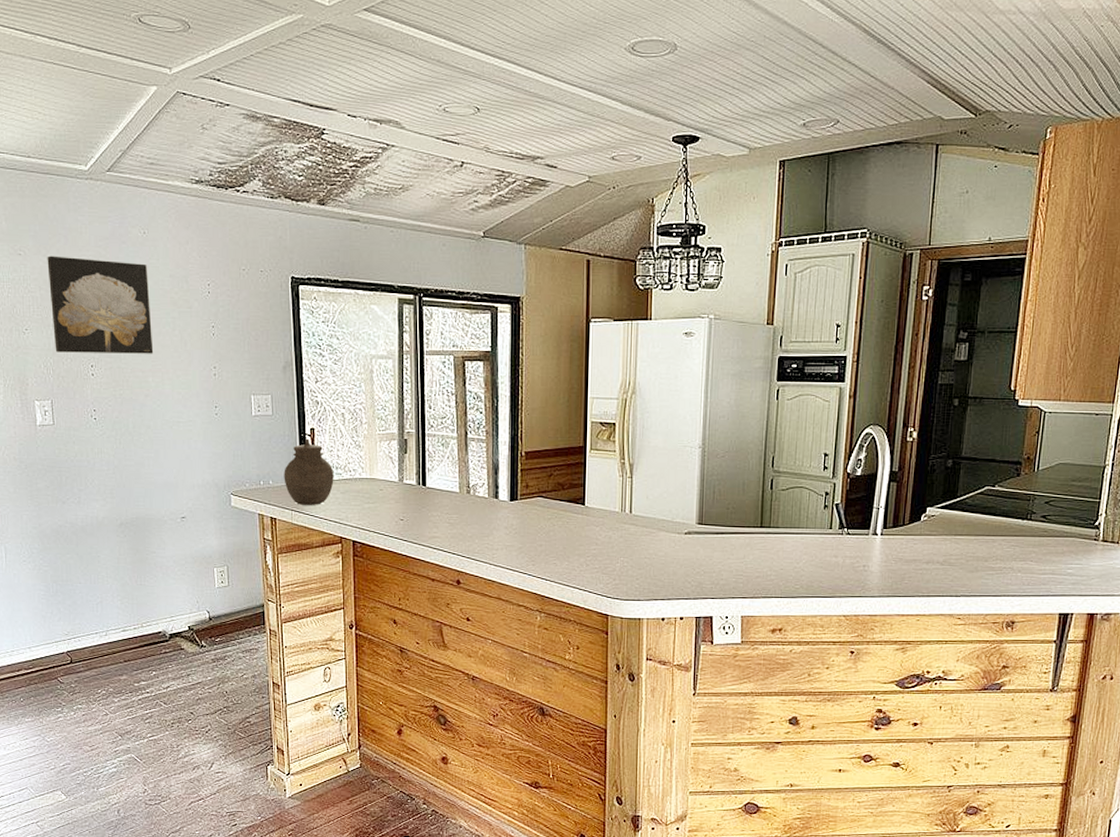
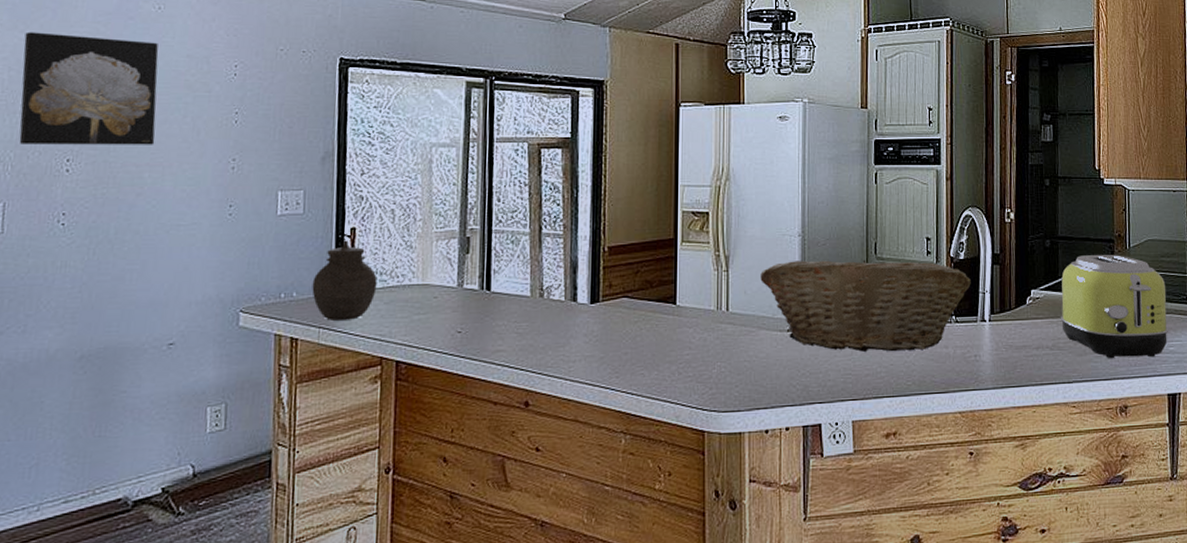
fruit basket: none [662,471,866,558] -> present [760,259,971,352]
toaster: none [954,476,1073,578] -> present [1060,255,1169,359]

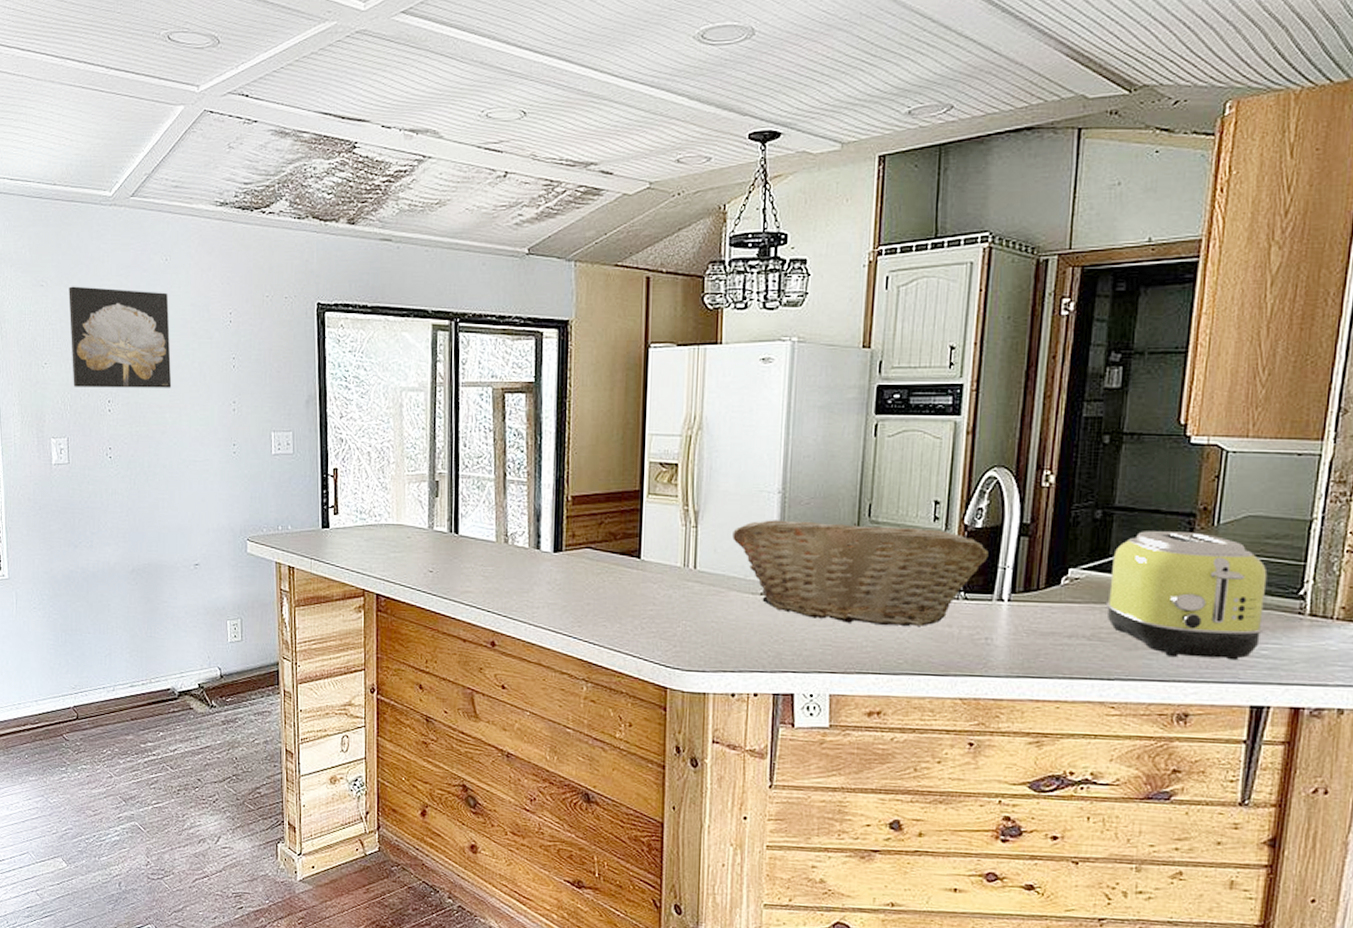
jar: present [312,240,377,320] -> none [303,479,358,554]

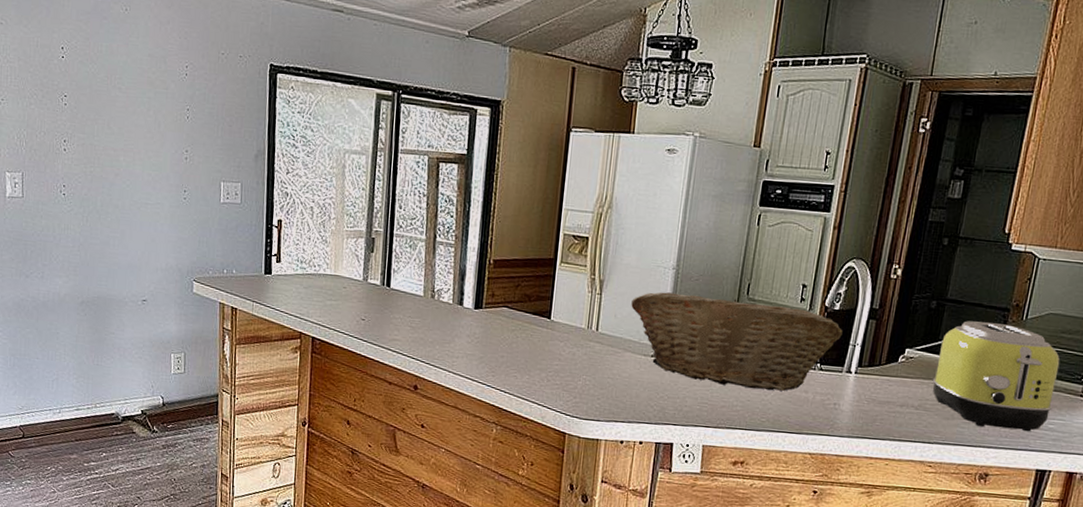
wall art: present [68,286,172,388] -> none [27,26,127,133]

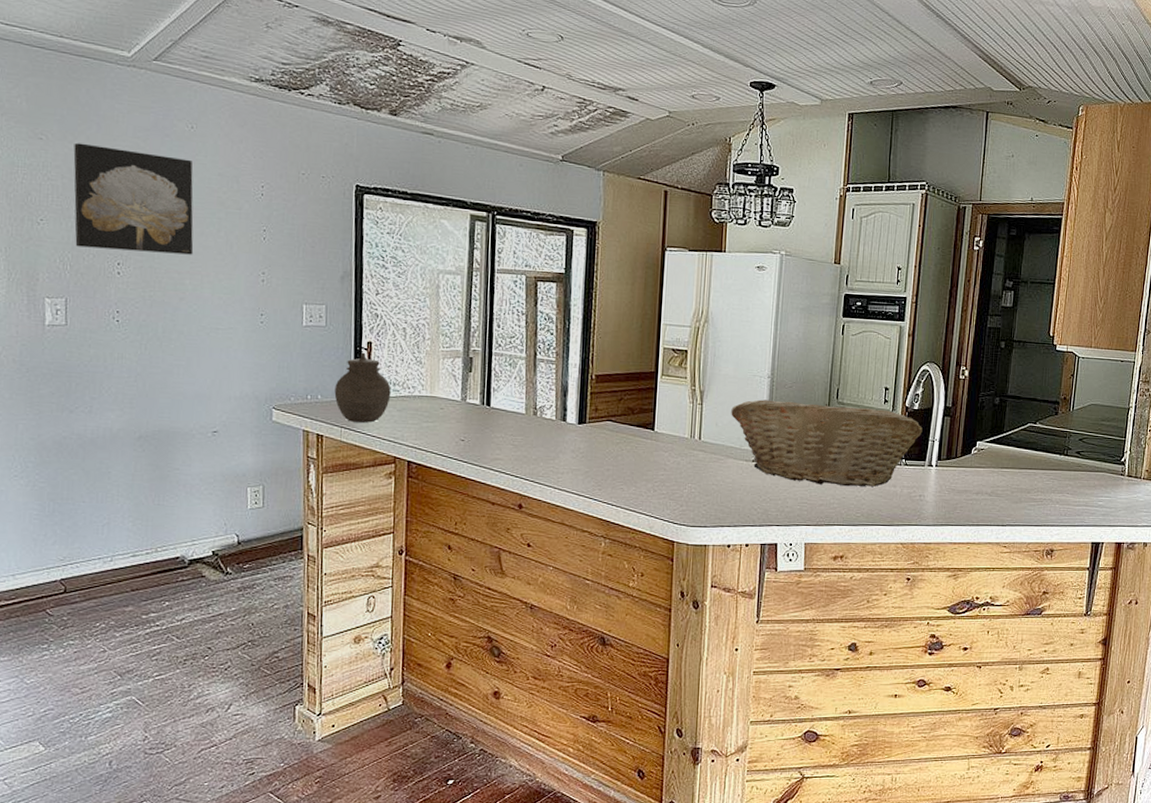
wall art: none [27,26,127,133] -> present [73,142,194,255]
jar: none [247,229,299,298] -> present [334,352,391,423]
toaster: present [932,321,1060,432] -> none [1001,414,1103,510]

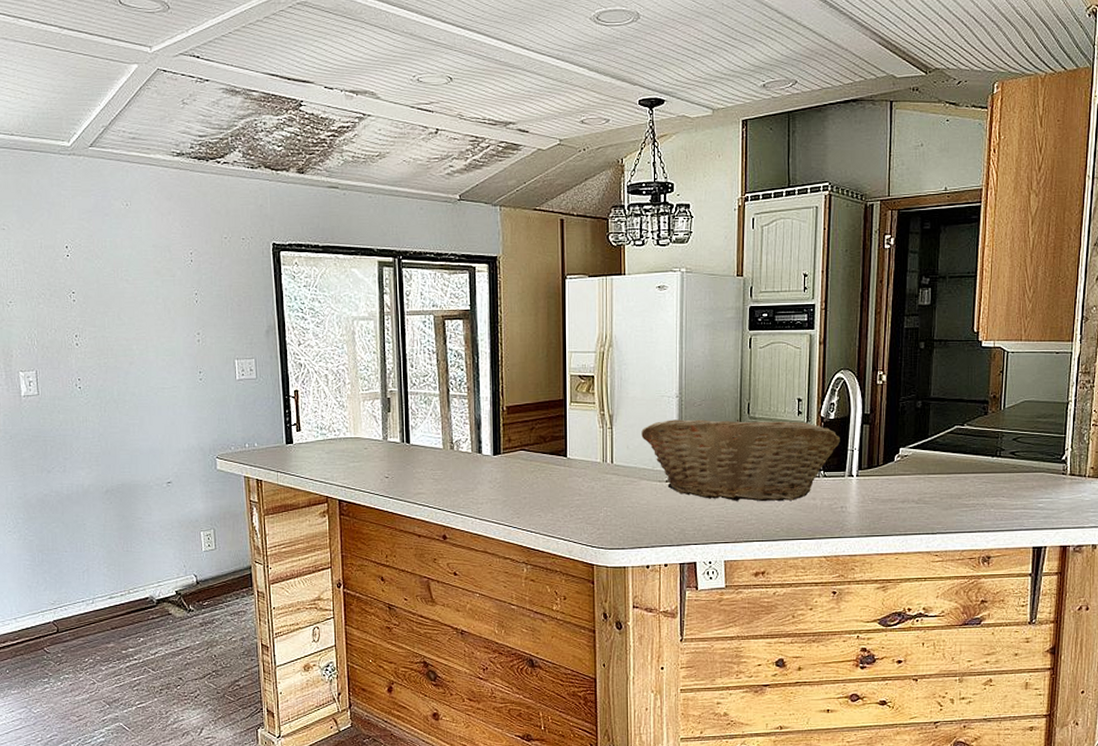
wall art: present [73,142,194,255] -> none [31,229,138,324]
jar: present [334,352,391,423] -> none [269,400,319,466]

